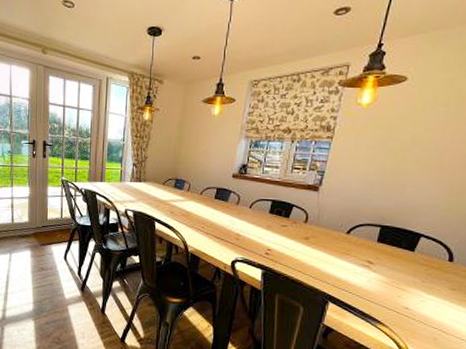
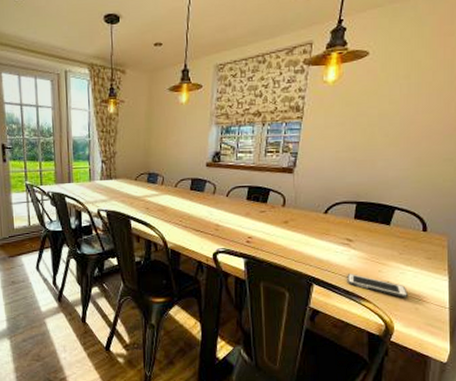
cell phone: none [364,296,428,326] -> present [347,274,409,298]

